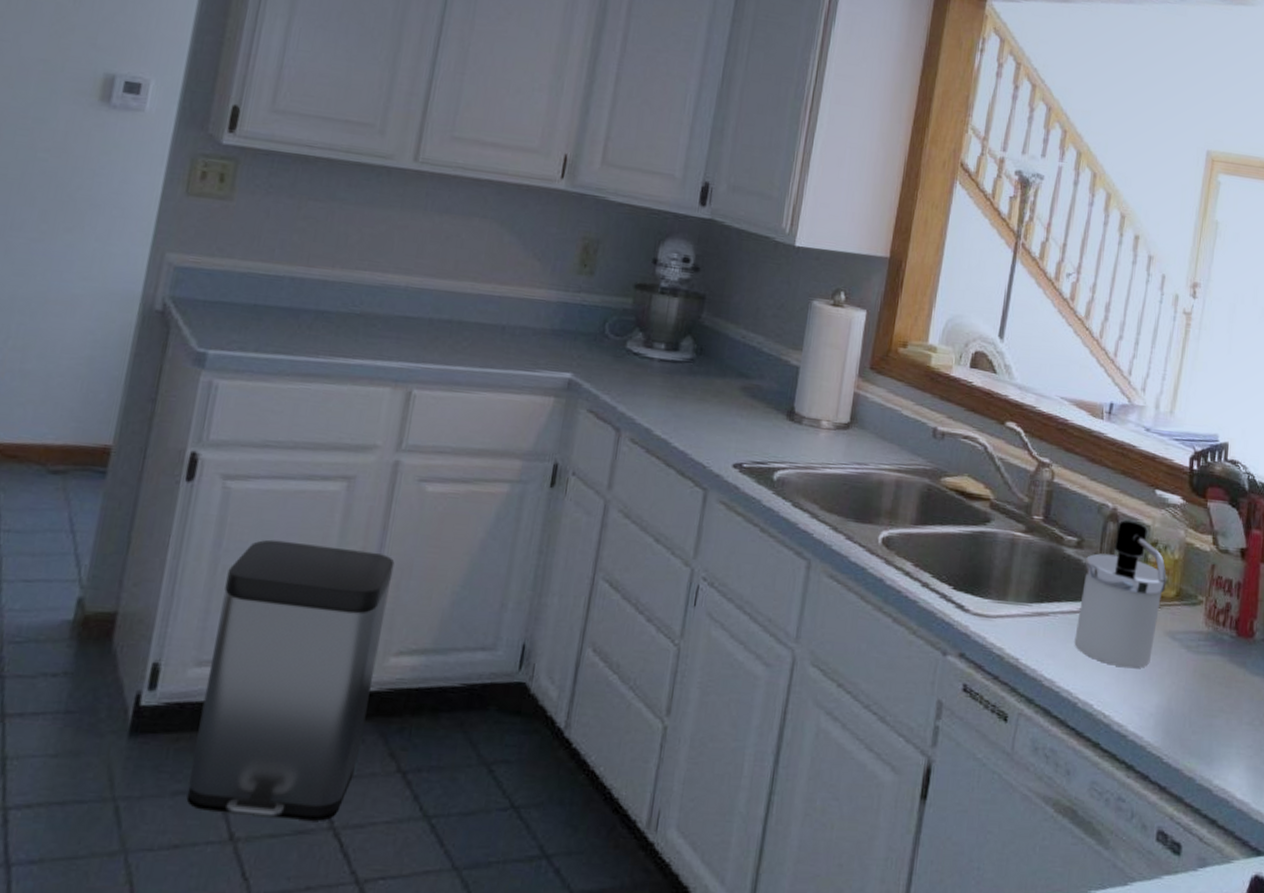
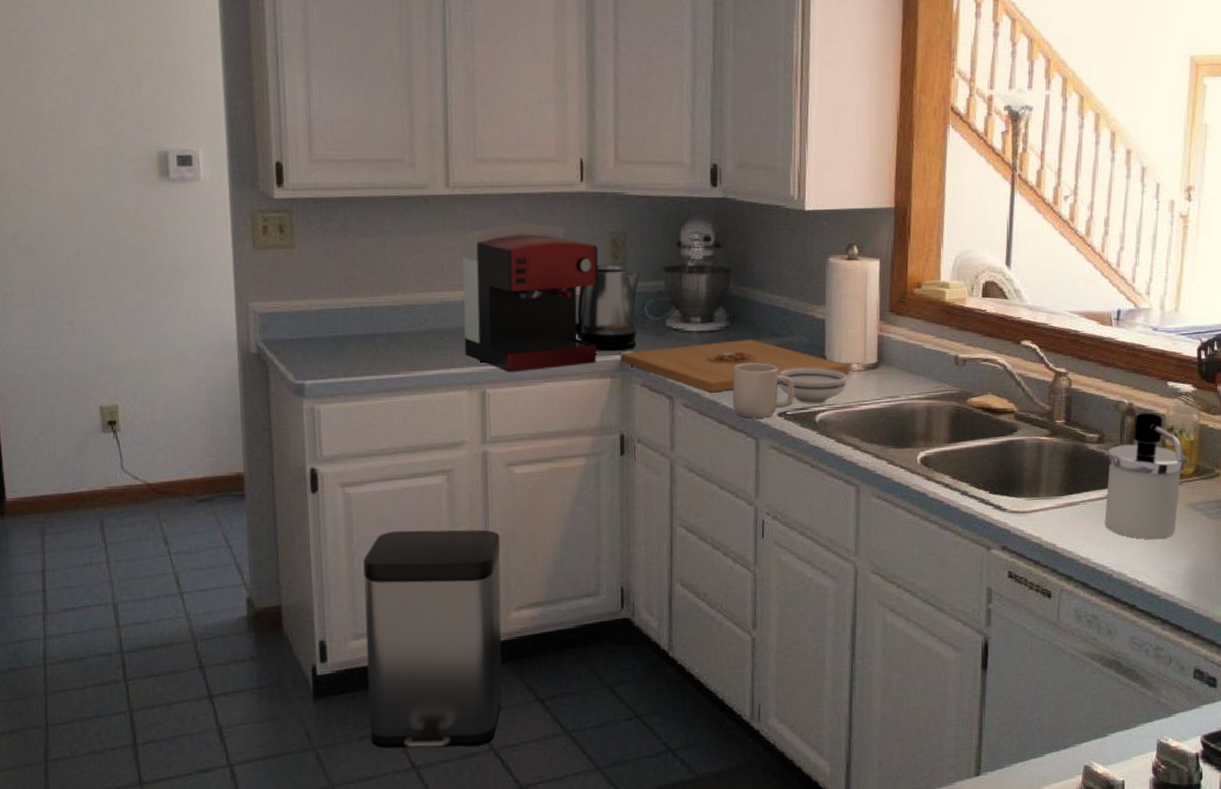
coffee maker: none [396,211,567,379] -> present [462,224,599,373]
kettle: none [525,270,607,369] -> present [576,264,639,352]
platter: none [568,371,818,431] -> present [620,339,849,393]
mug: none [684,402,756,468] -> present [732,363,795,419]
bowl: none [738,415,815,460] -> present [777,367,847,404]

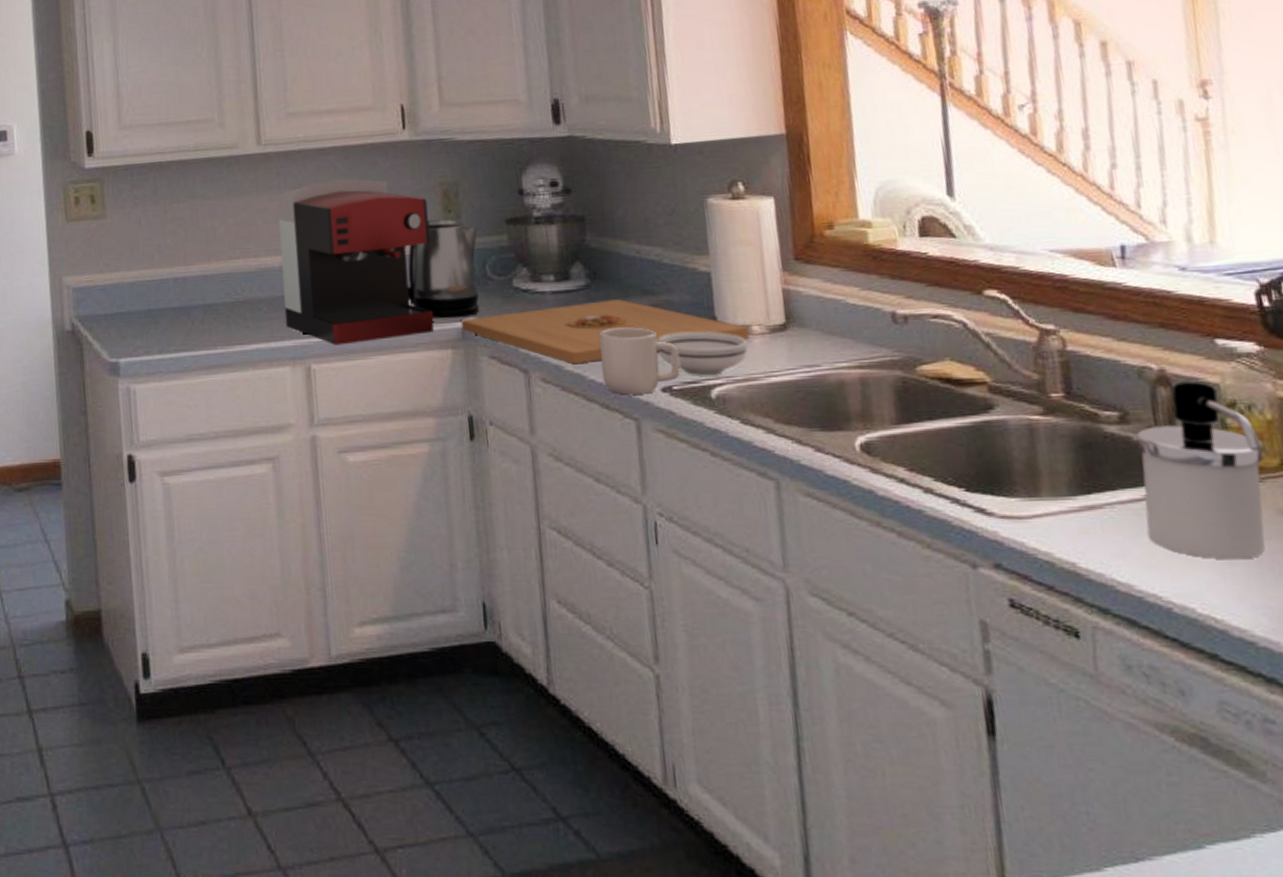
pedal bin: present [363,529,503,749] -> none [185,526,348,793]

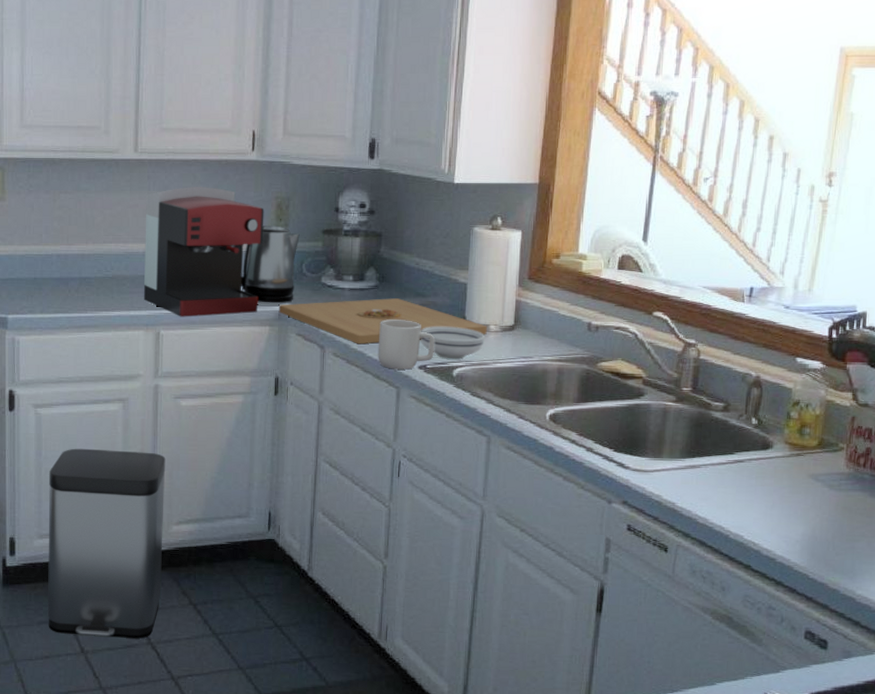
pedal bin: none [185,526,348,793] -> present [47,448,166,639]
soap dispenser: present [1136,381,1266,560] -> none [724,386,809,506]

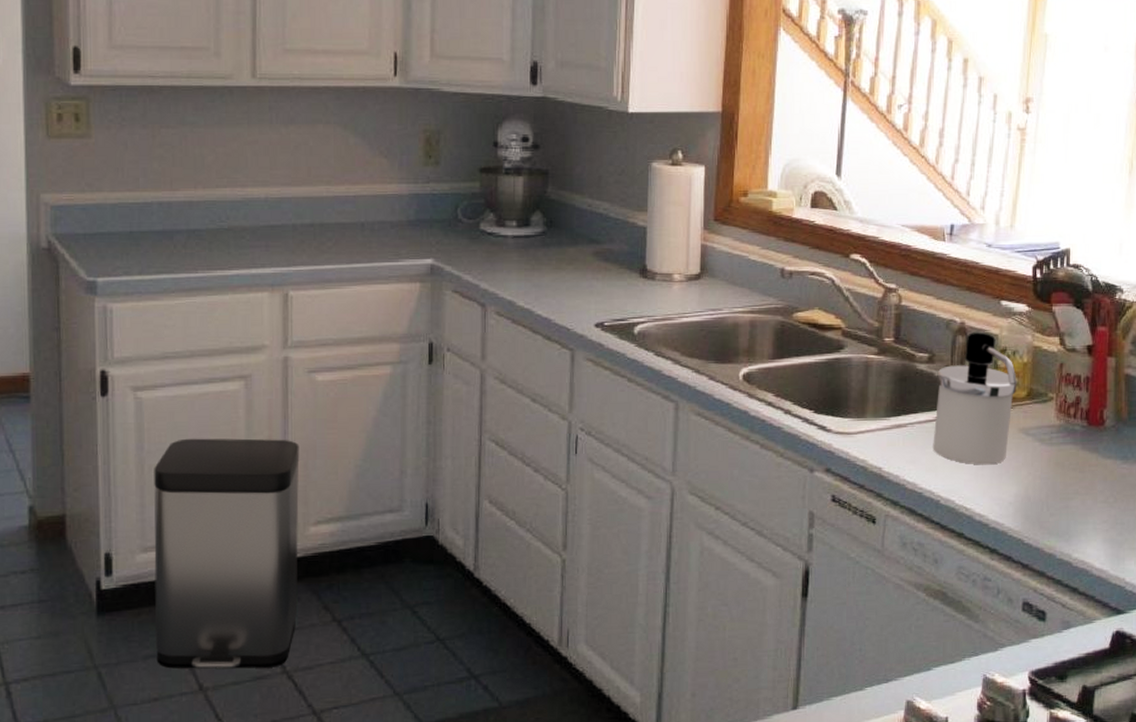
coffee maker: present [143,187,264,317] -> none [267,119,411,275]
kettle: present [241,225,300,303] -> none [385,164,453,255]
platter: present [278,298,487,345] -> none [430,246,670,301]
mug: present [378,319,436,370] -> none [548,270,613,329]
bowl: present [420,326,485,360] -> none [595,276,668,315]
soap dispenser: none [724,386,809,506] -> present [933,332,1017,465]

